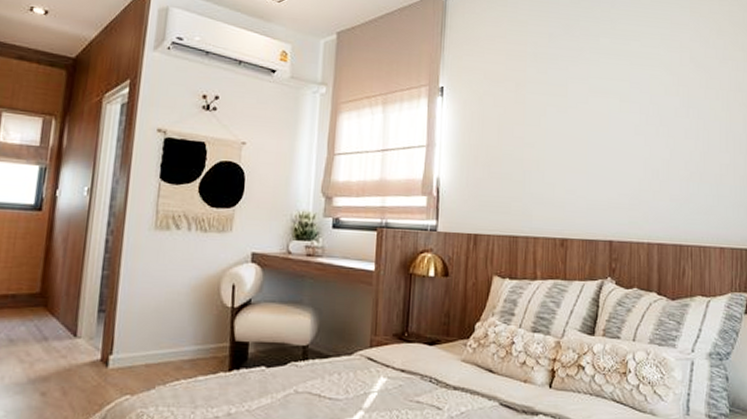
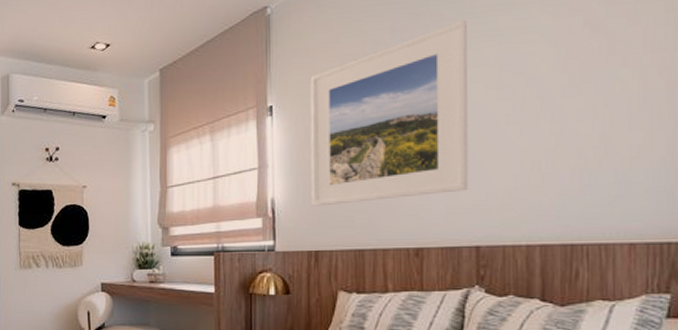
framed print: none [473,38,607,191] -> present [310,20,469,207]

